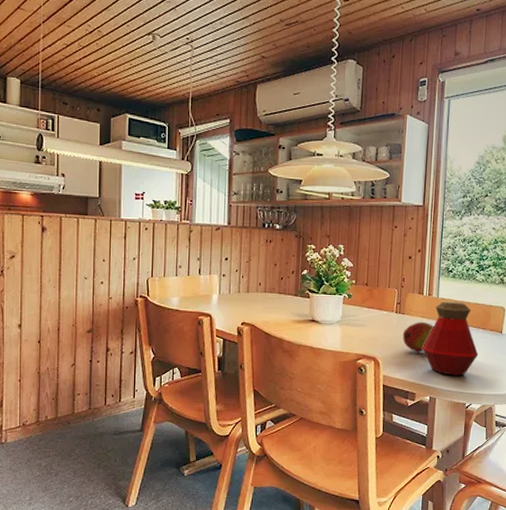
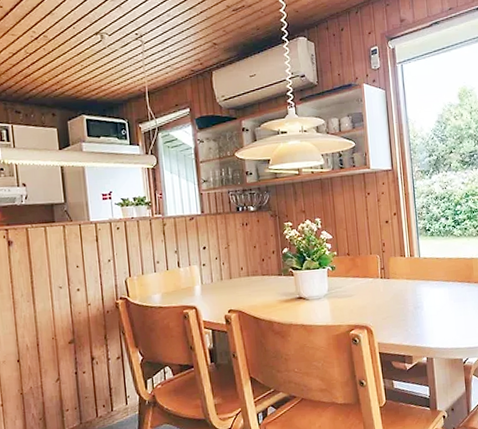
fruit: present [402,321,434,353] -> none [390,283,421,315]
bottle: present [422,301,479,376] -> none [412,259,468,333]

